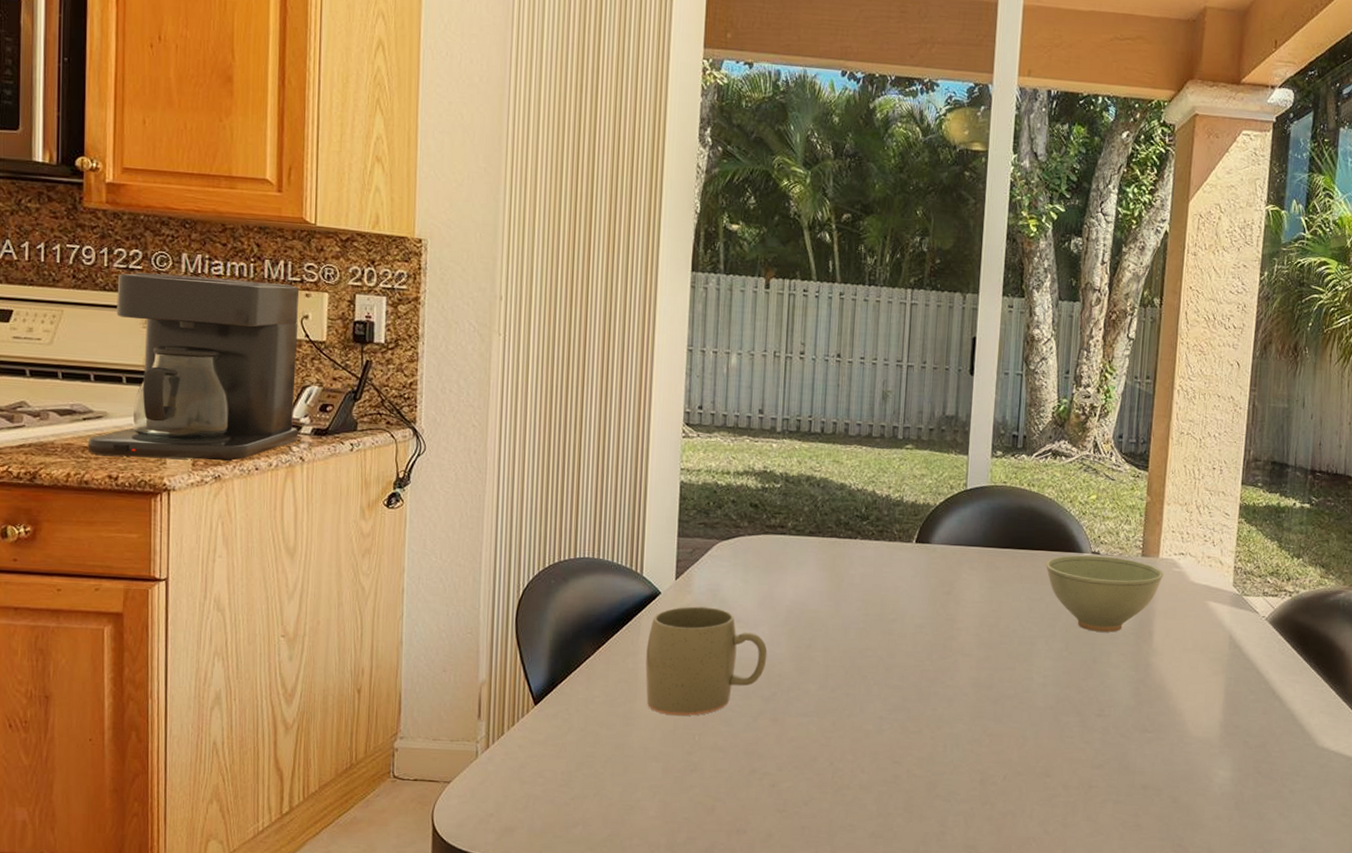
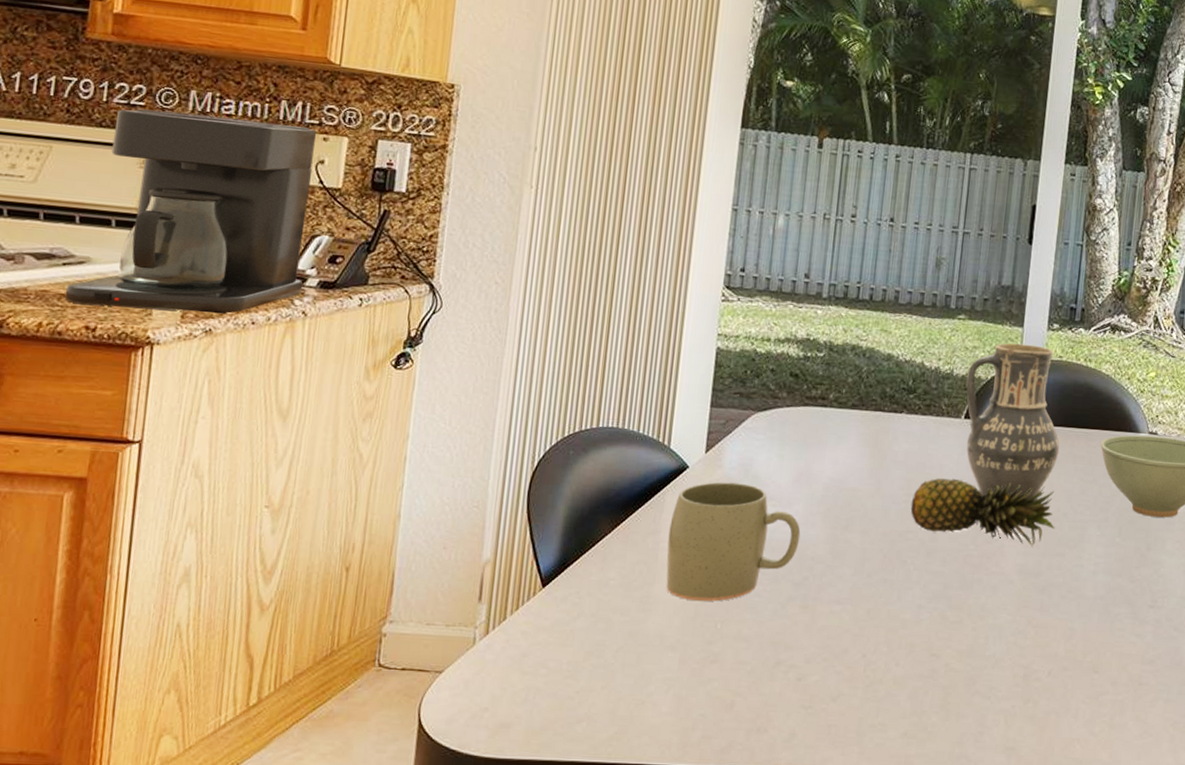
fruit: none [868,599,1005,662] -> present [910,478,1055,547]
vase: none [916,470,1007,619] -> present [966,343,1060,502]

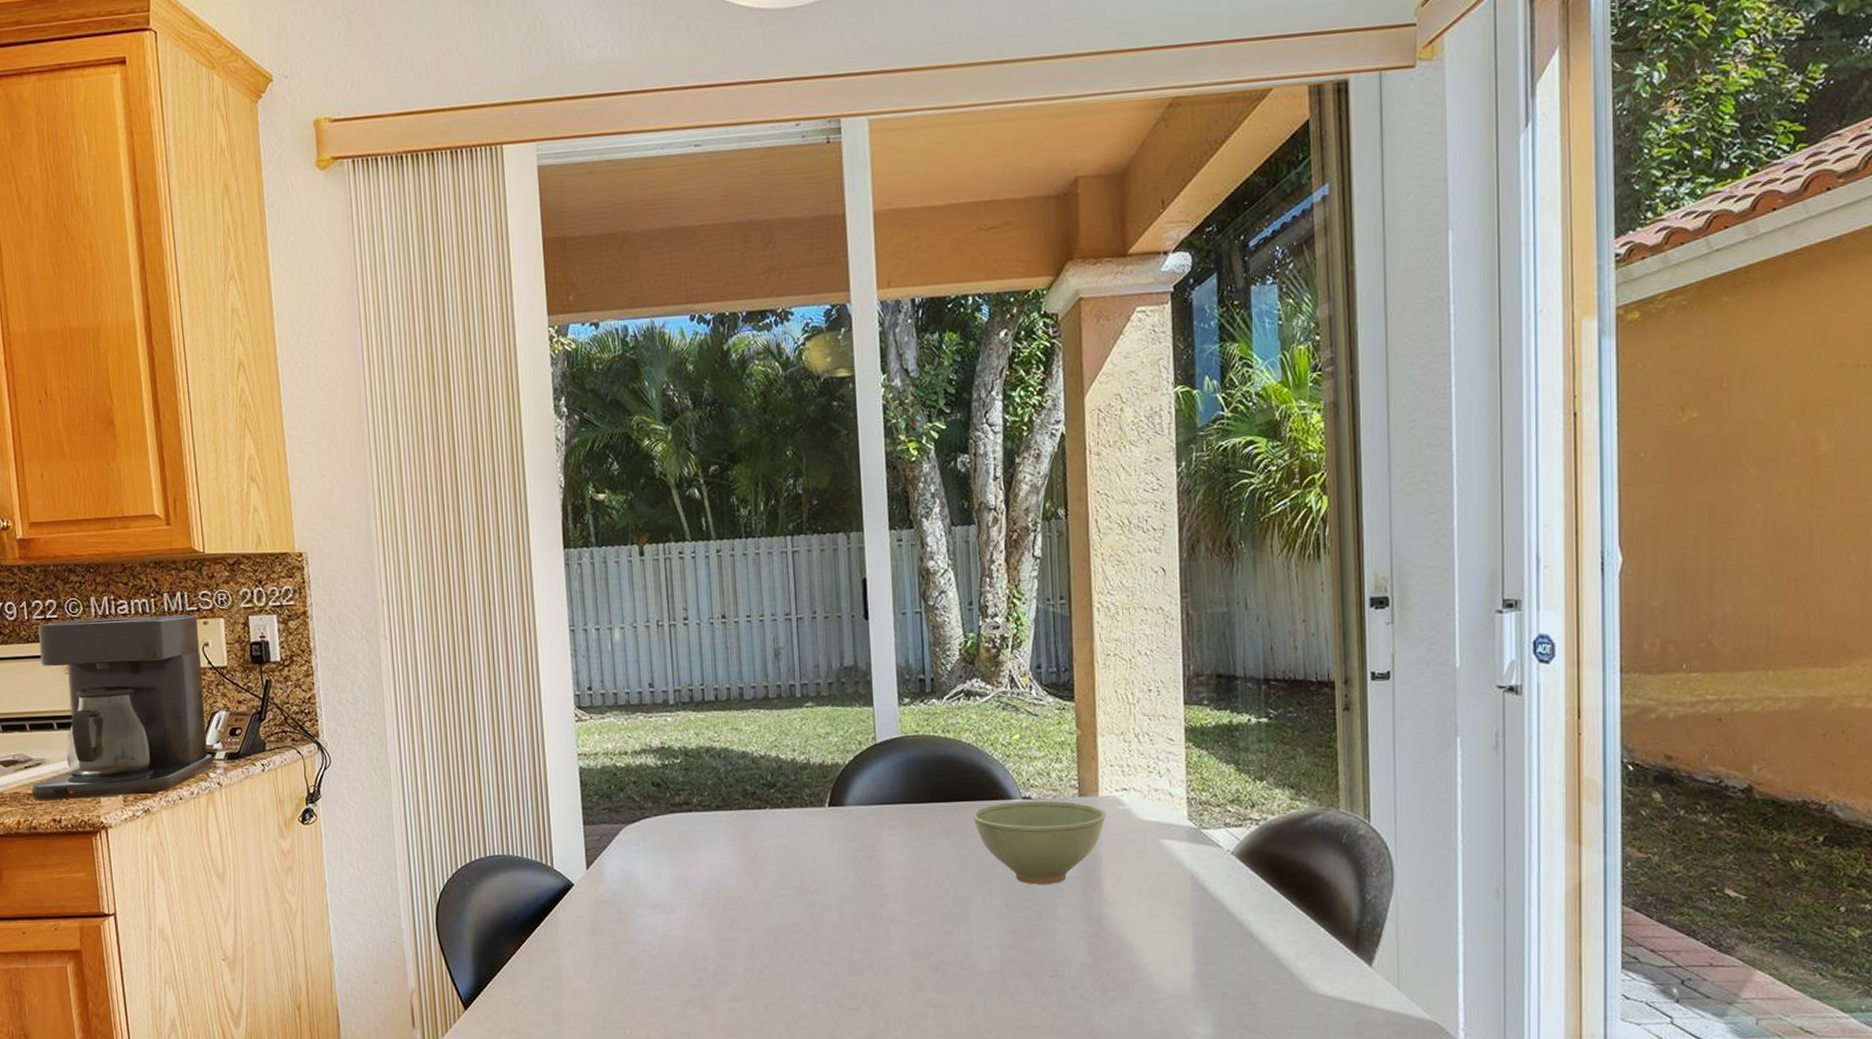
mug: present [666,482,801,602] -> none [566,895,689,1011]
fruit: present [910,478,1055,547] -> none [789,864,938,928]
vase: present [966,343,1060,502] -> none [824,723,931,882]

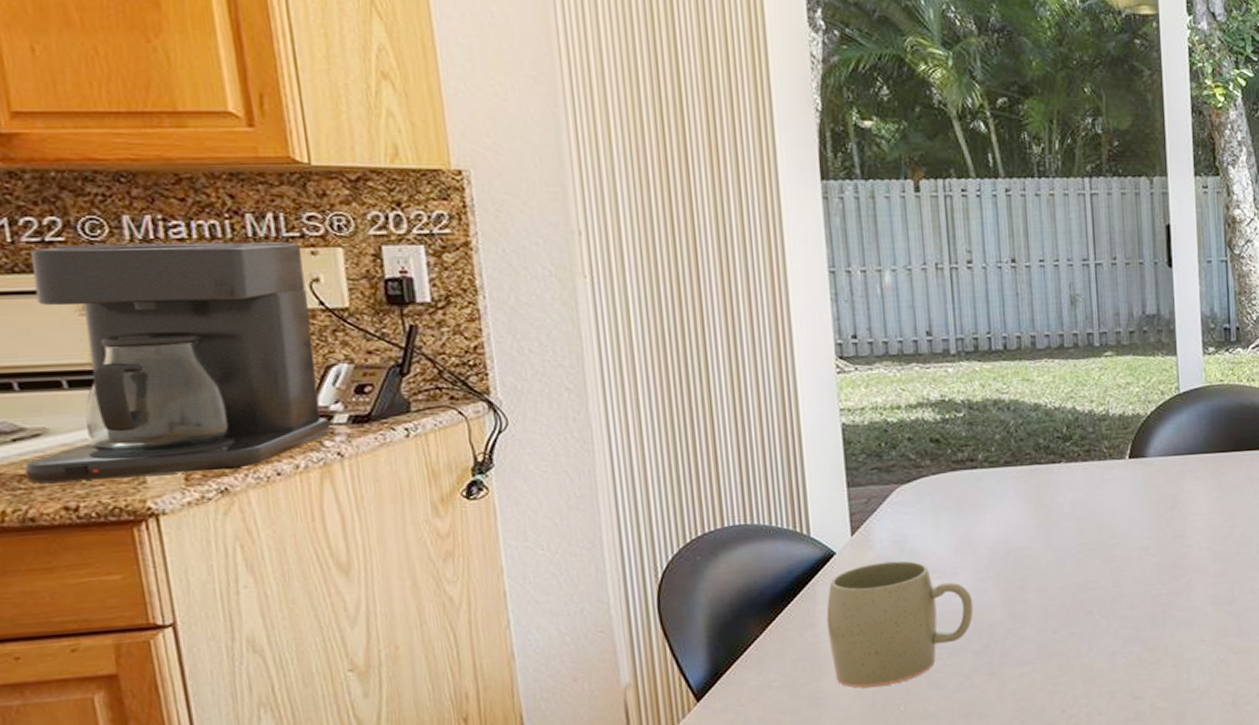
mug: none [566,895,689,1011] -> present [826,560,974,688]

